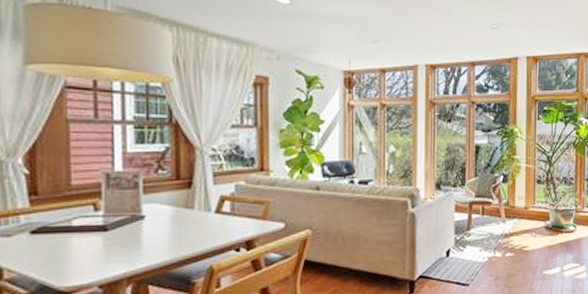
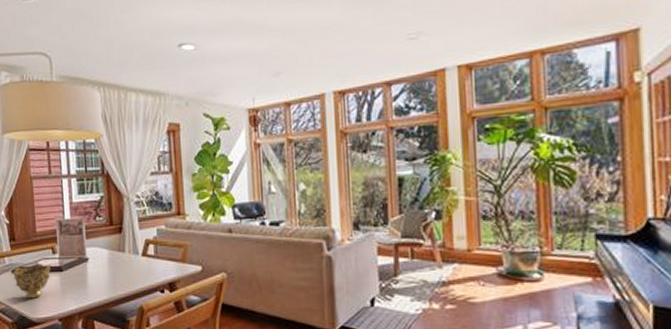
decorative bowl: none [32,222,90,264] -> present [13,263,51,299]

